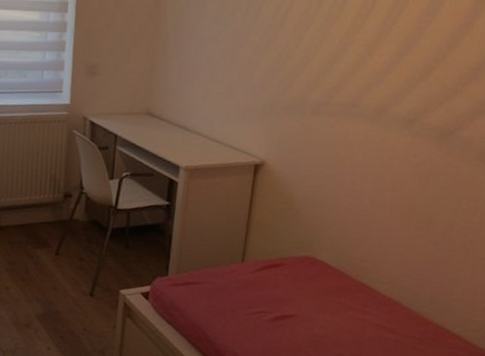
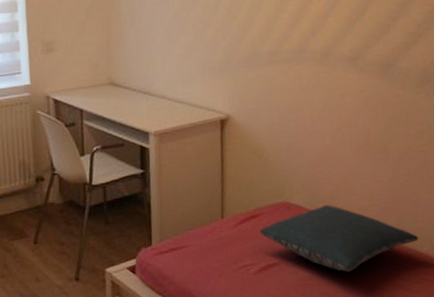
pillow: none [279,266,453,338] -> present [259,205,419,272]

